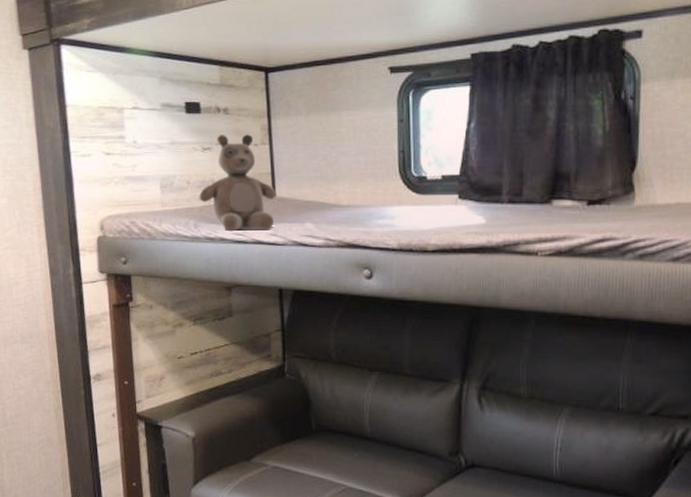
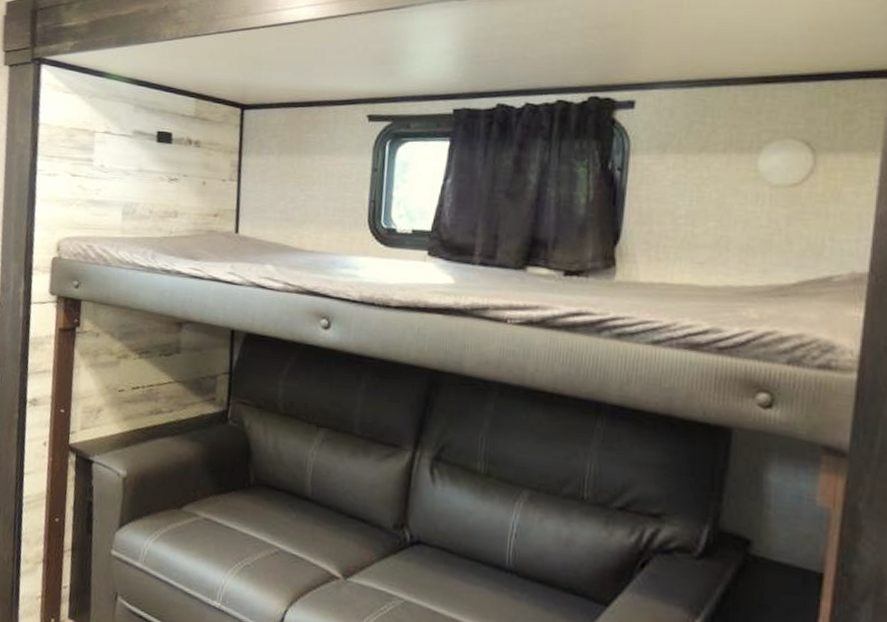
stuffed animal: present [199,134,276,232] -> none [160,166,240,268]

